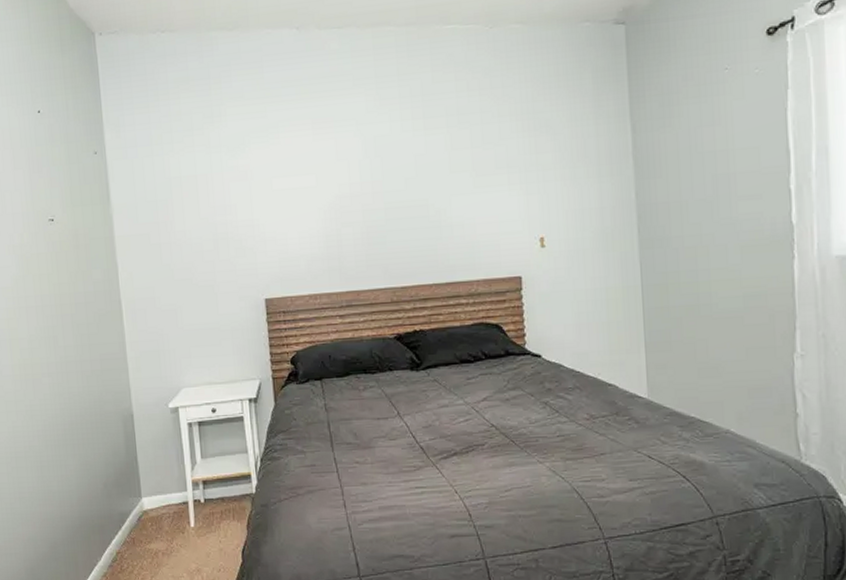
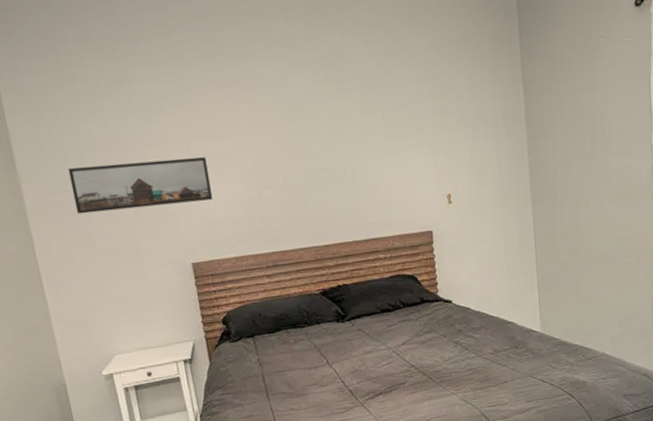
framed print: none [156,192,291,245] -> present [68,157,214,214]

